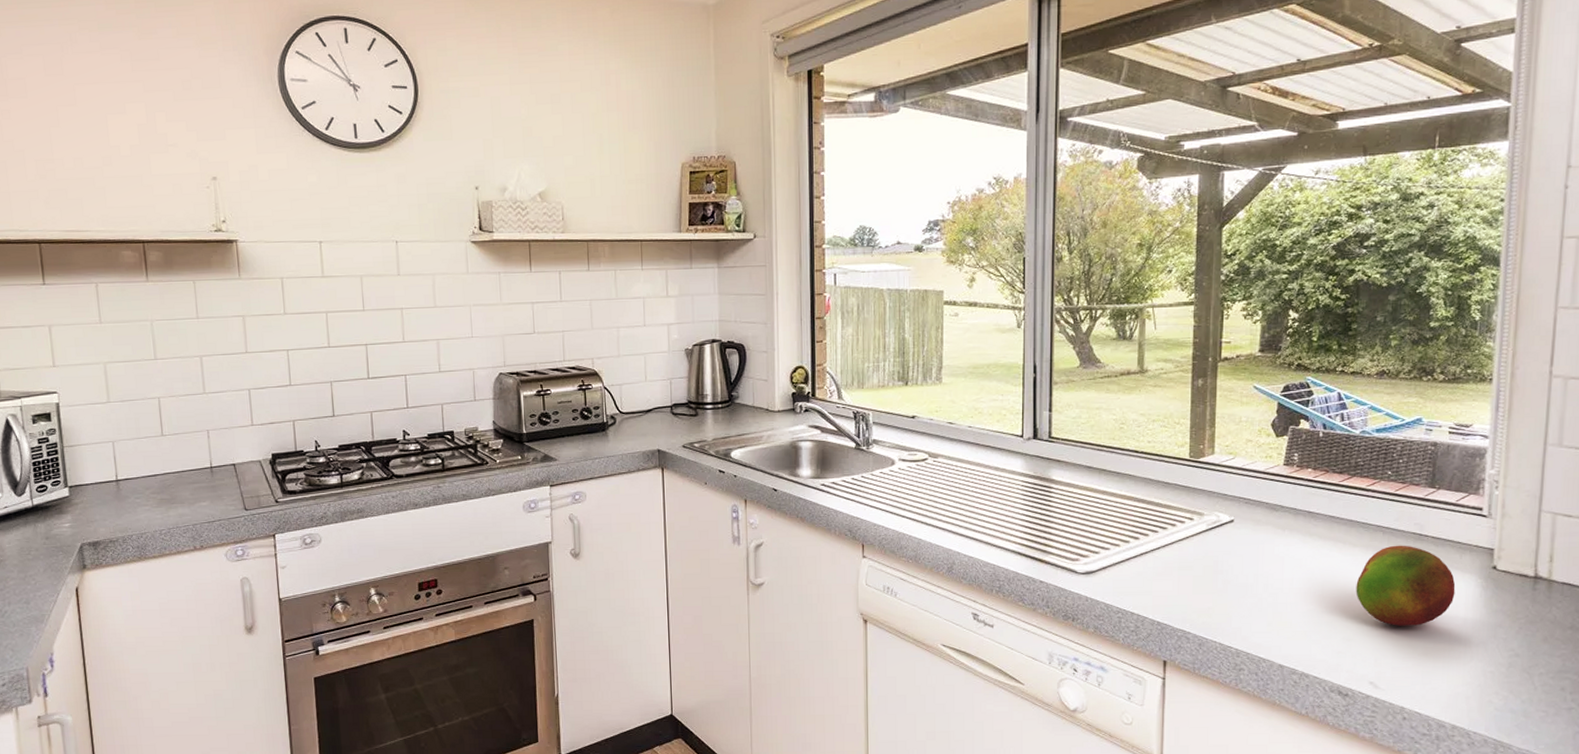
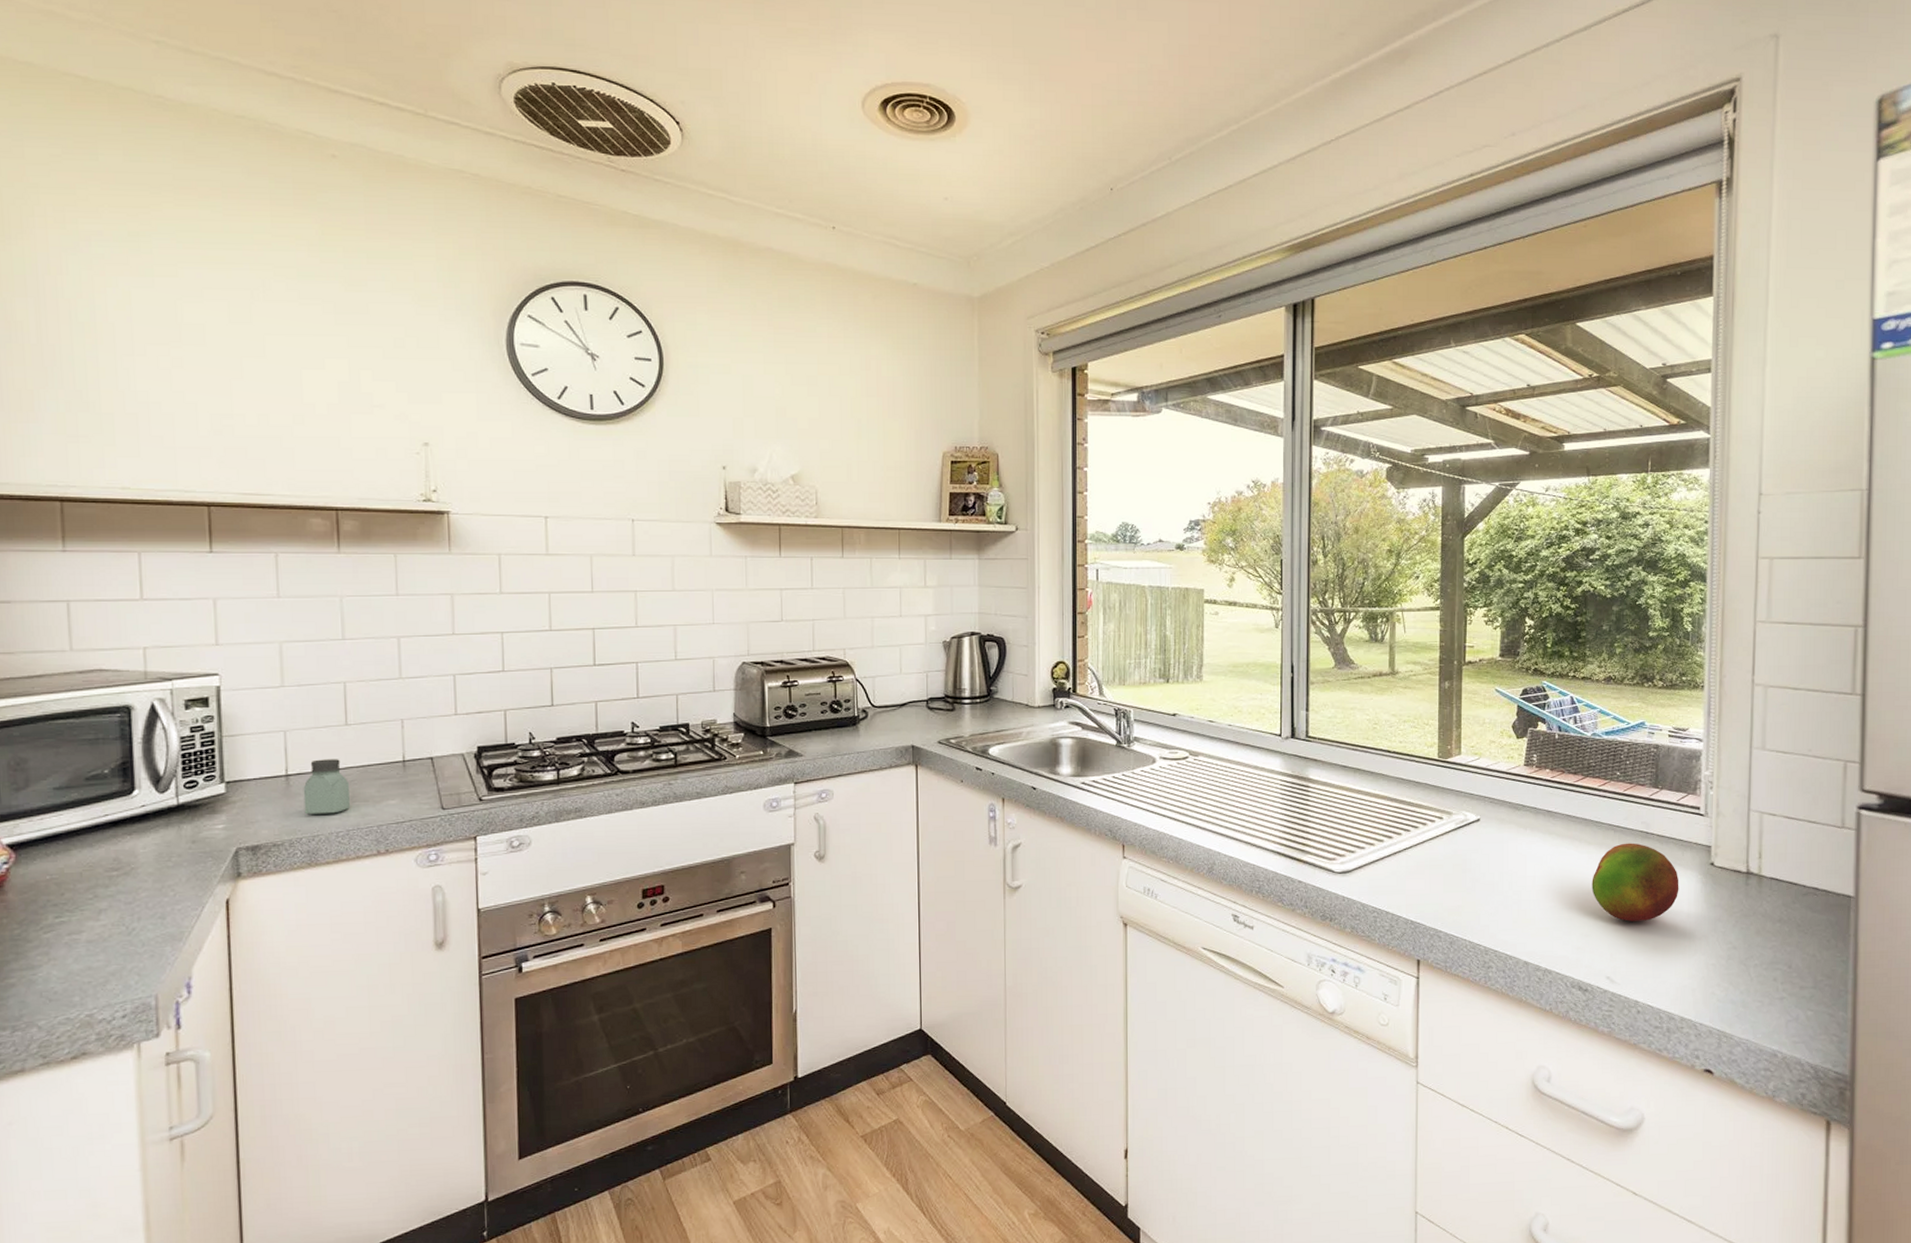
saltshaker: none [130,466,169,515] -> present [303,759,350,815]

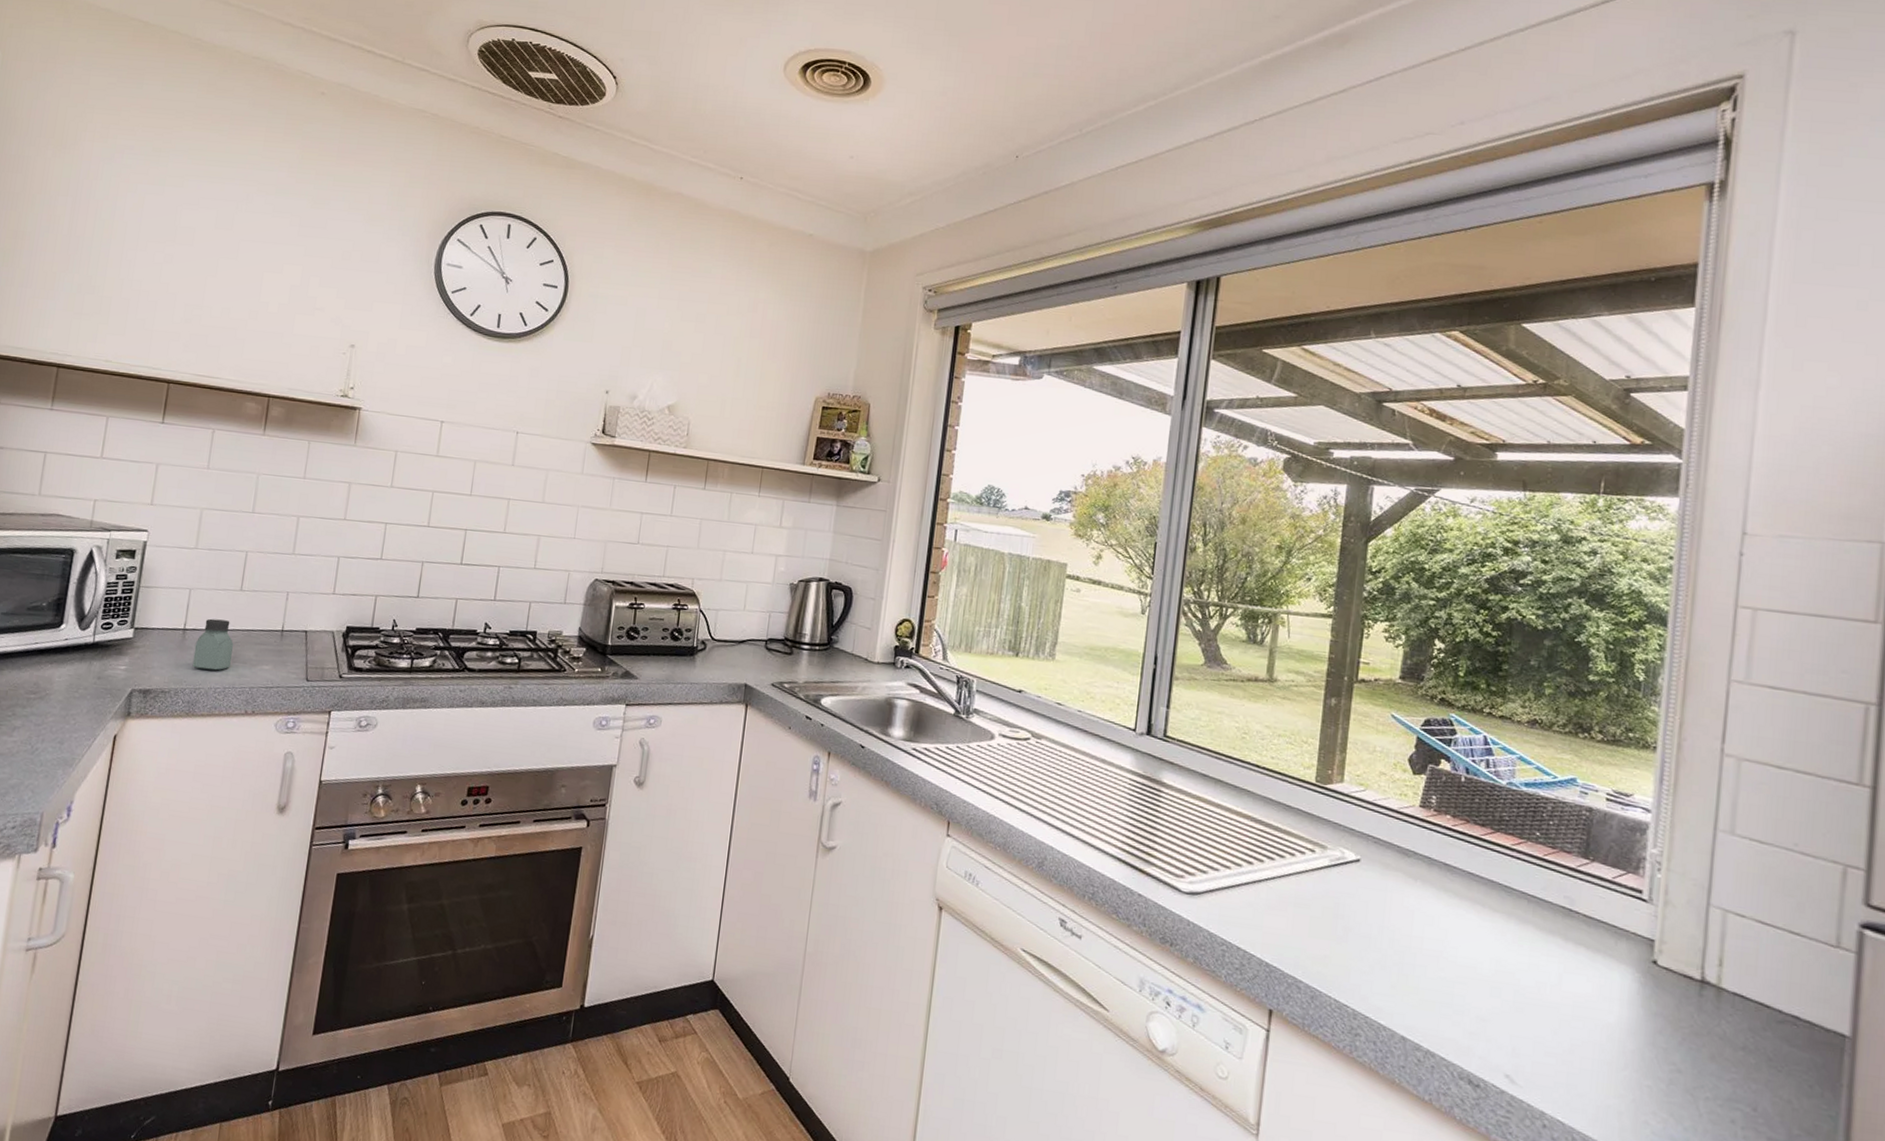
fruit: present [1592,843,1679,922] -> none [1494,917,1609,1017]

